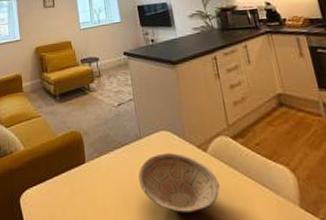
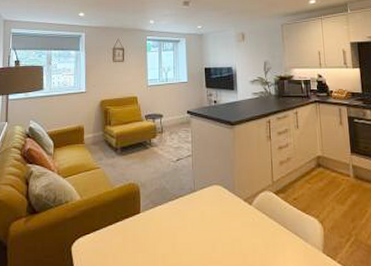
bowl: present [138,153,220,214] -> none [189,205,259,259]

